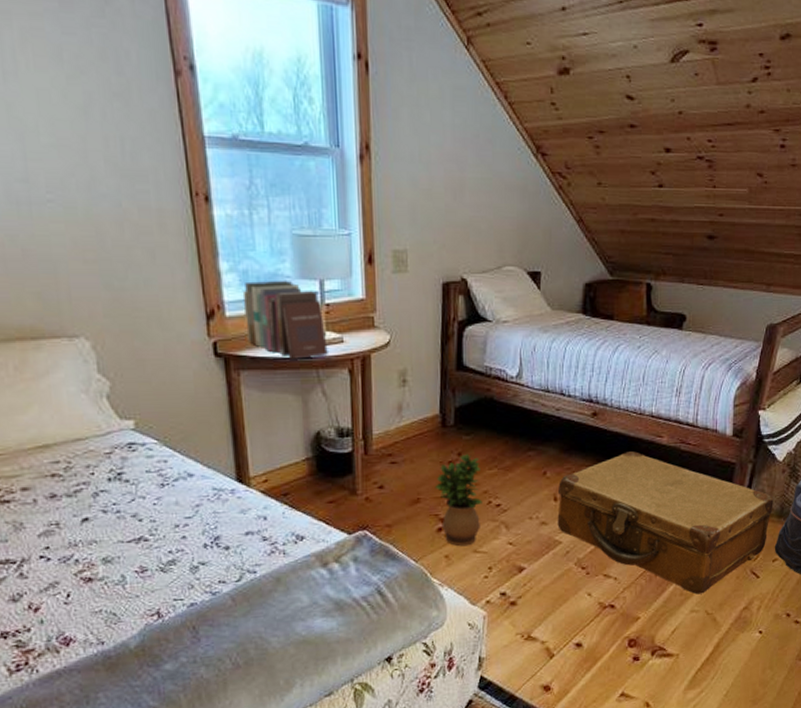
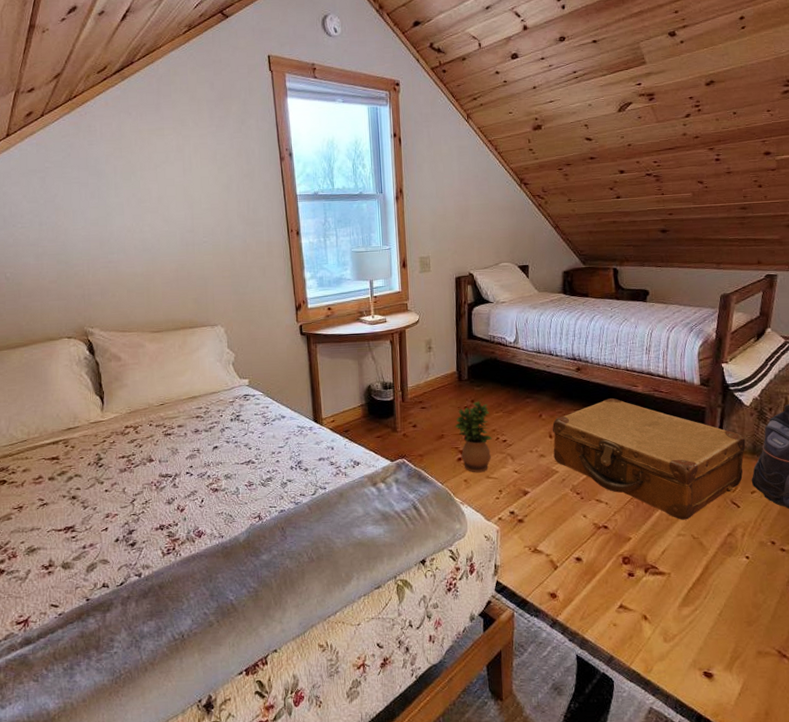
books: present [242,280,328,359] -> none [319,282,376,335]

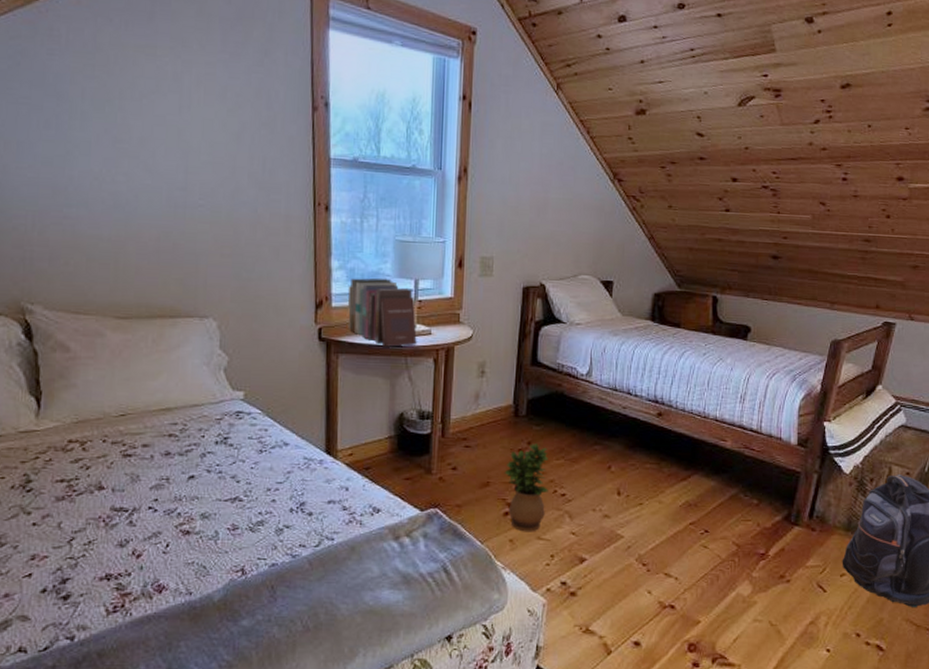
books: none [319,282,376,335] -> present [347,278,417,347]
suitcase: present [552,398,746,520] -> none [620,453,840,603]

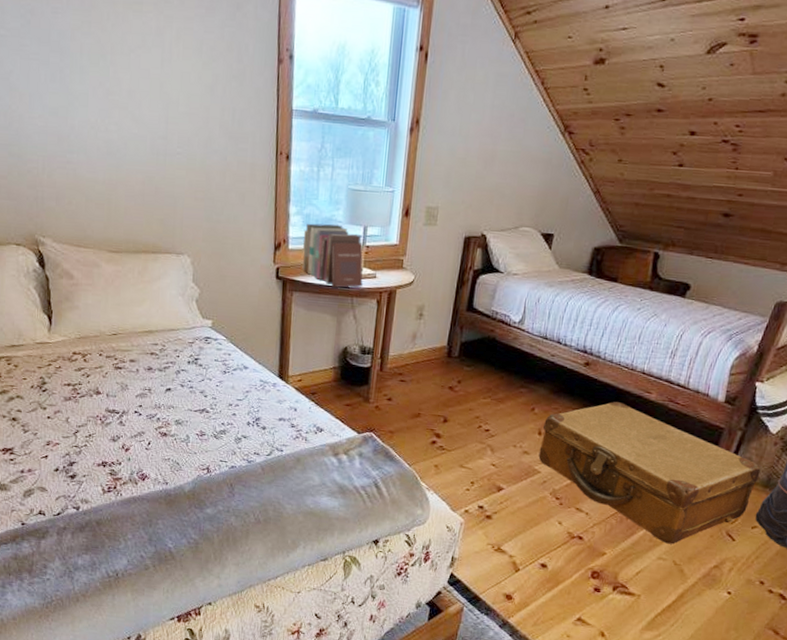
potted plant: present [504,444,548,532] -> none [434,382,476,461]
suitcase: none [620,453,840,603] -> present [538,401,761,544]

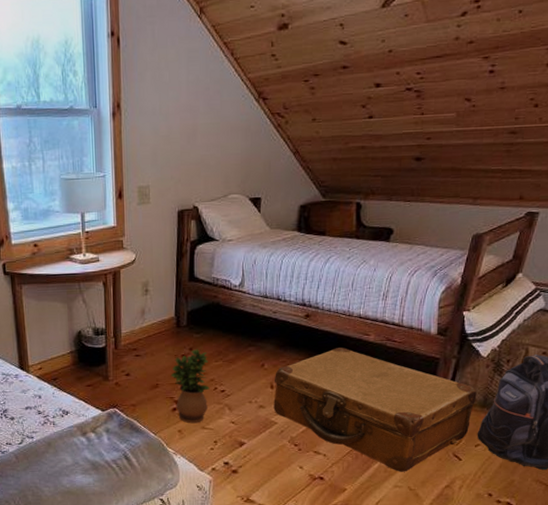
books: present [302,223,363,288] -> none [24,214,87,275]
potted plant: none [434,382,476,461] -> present [170,349,210,424]

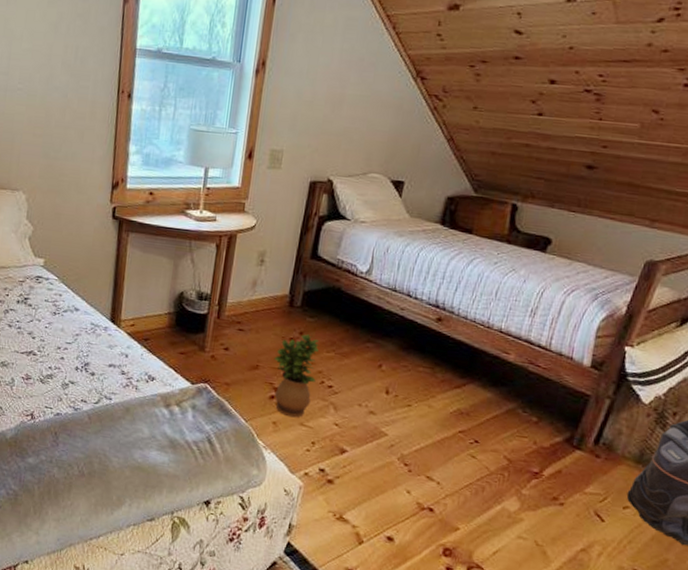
suitcase: present [273,347,477,472] -> none [385,361,632,522]

